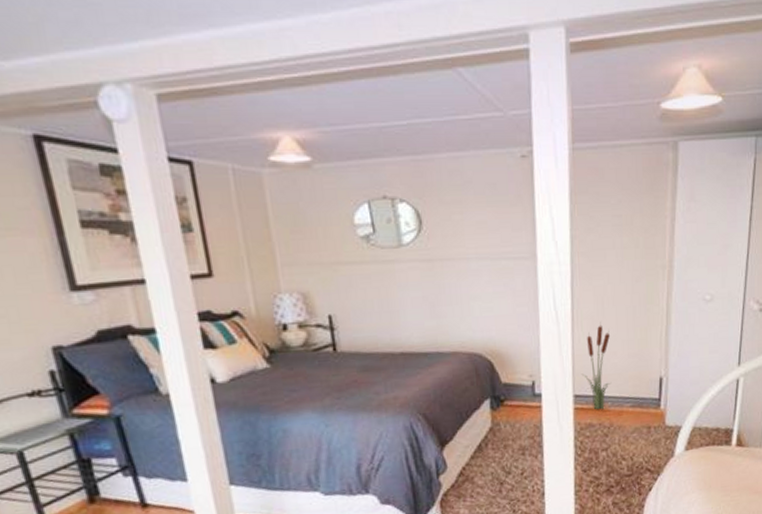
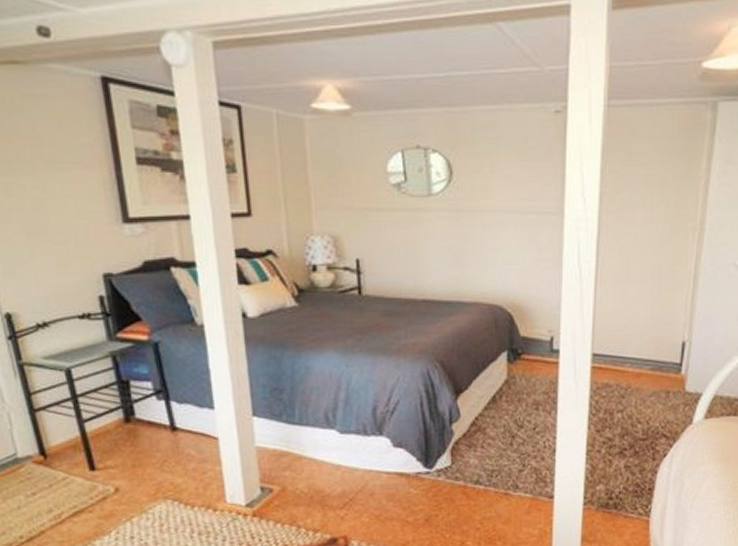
decorative plant: present [582,322,610,410] -> none [602,281,633,370]

